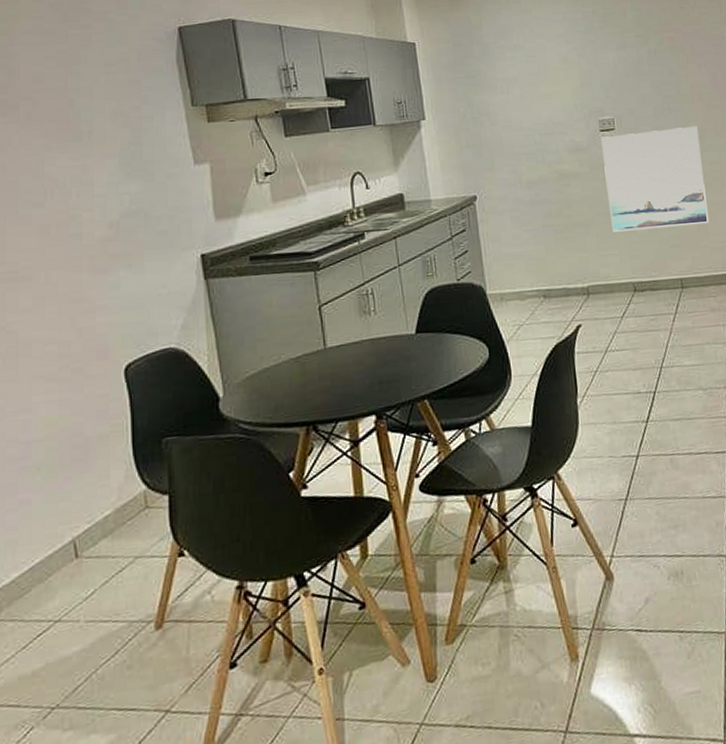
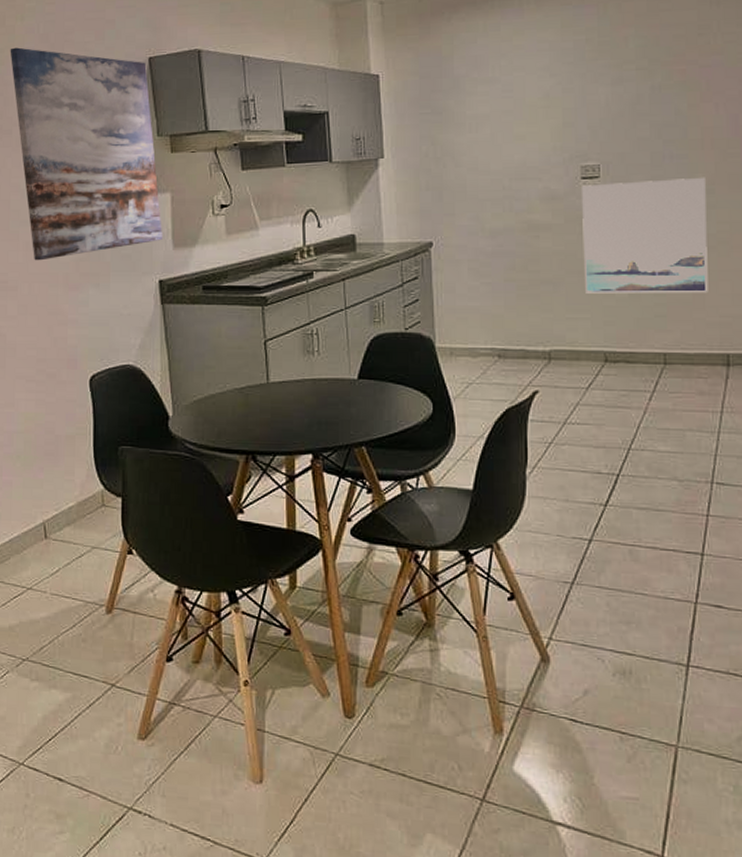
wall art: none [14,16,202,245] -> present [10,47,162,261]

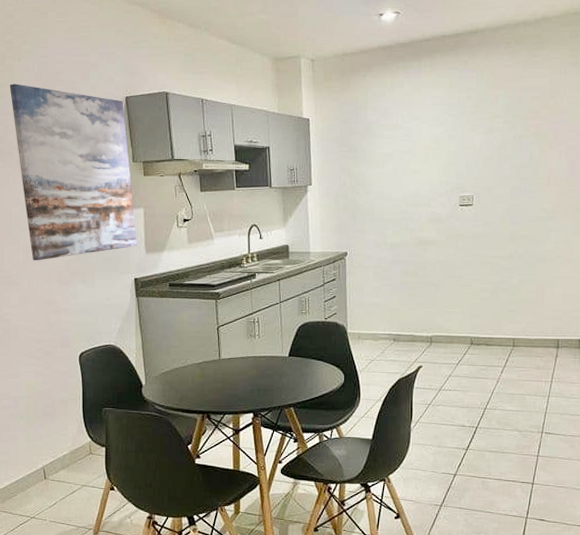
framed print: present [582,177,708,294] -> none [458,207,549,295]

